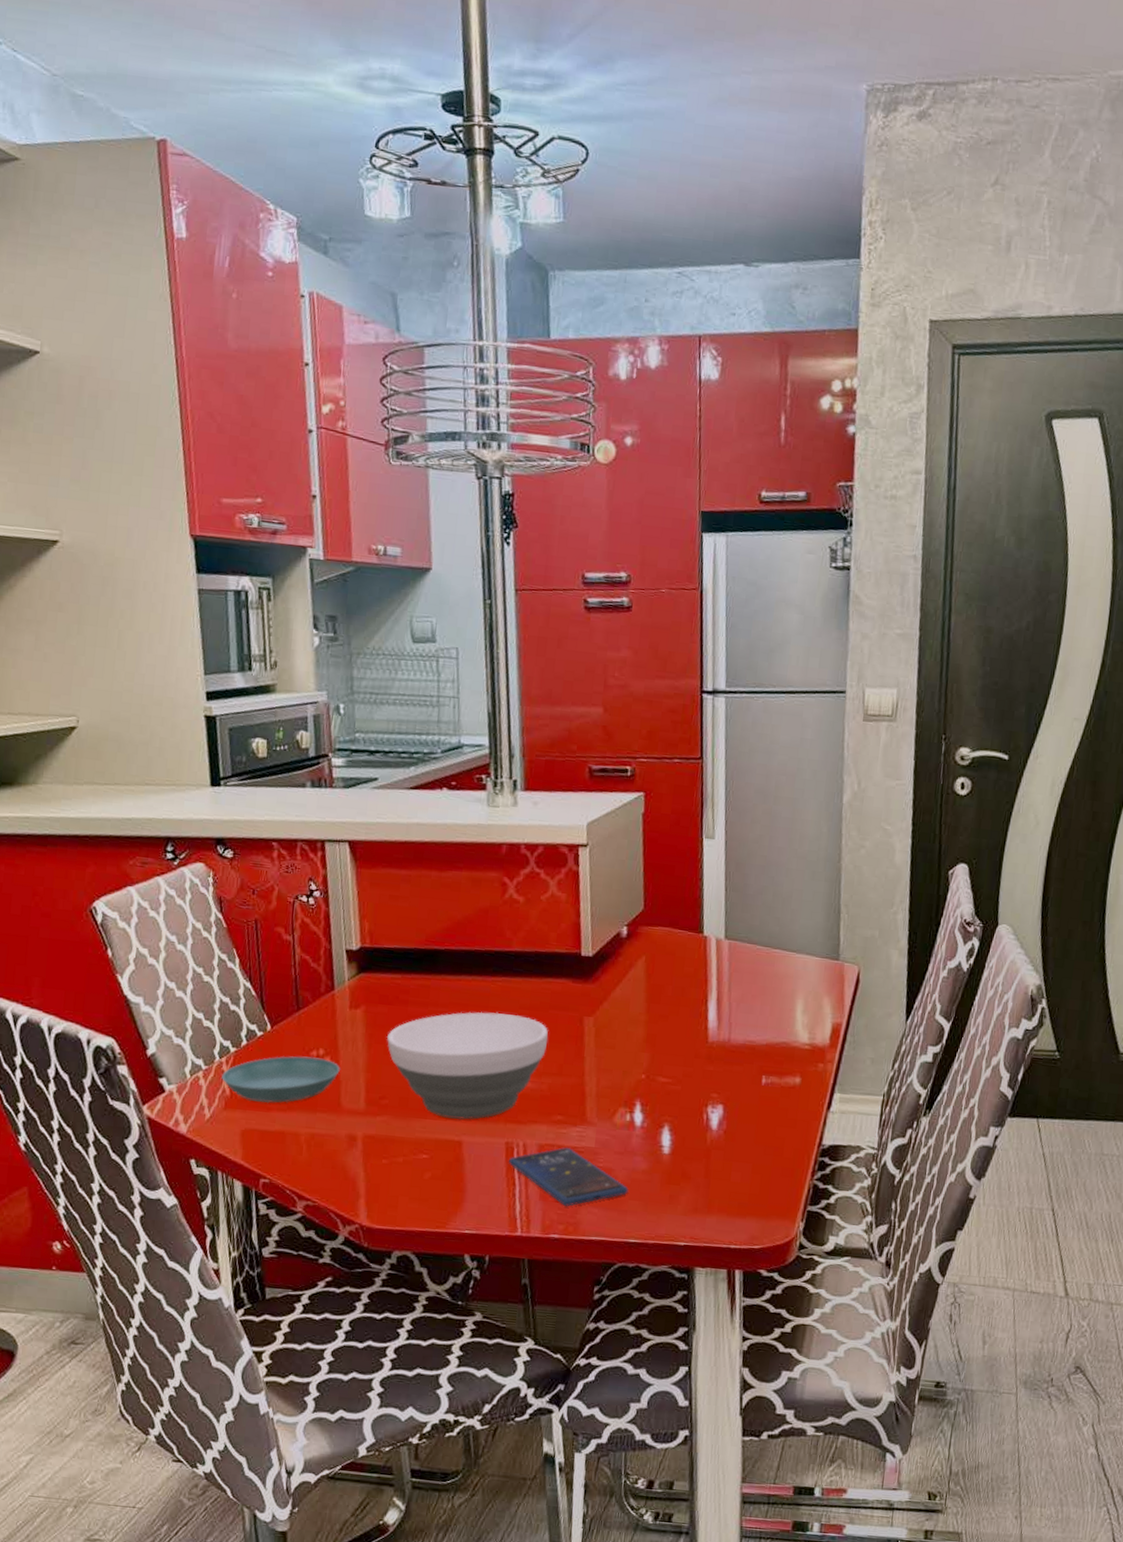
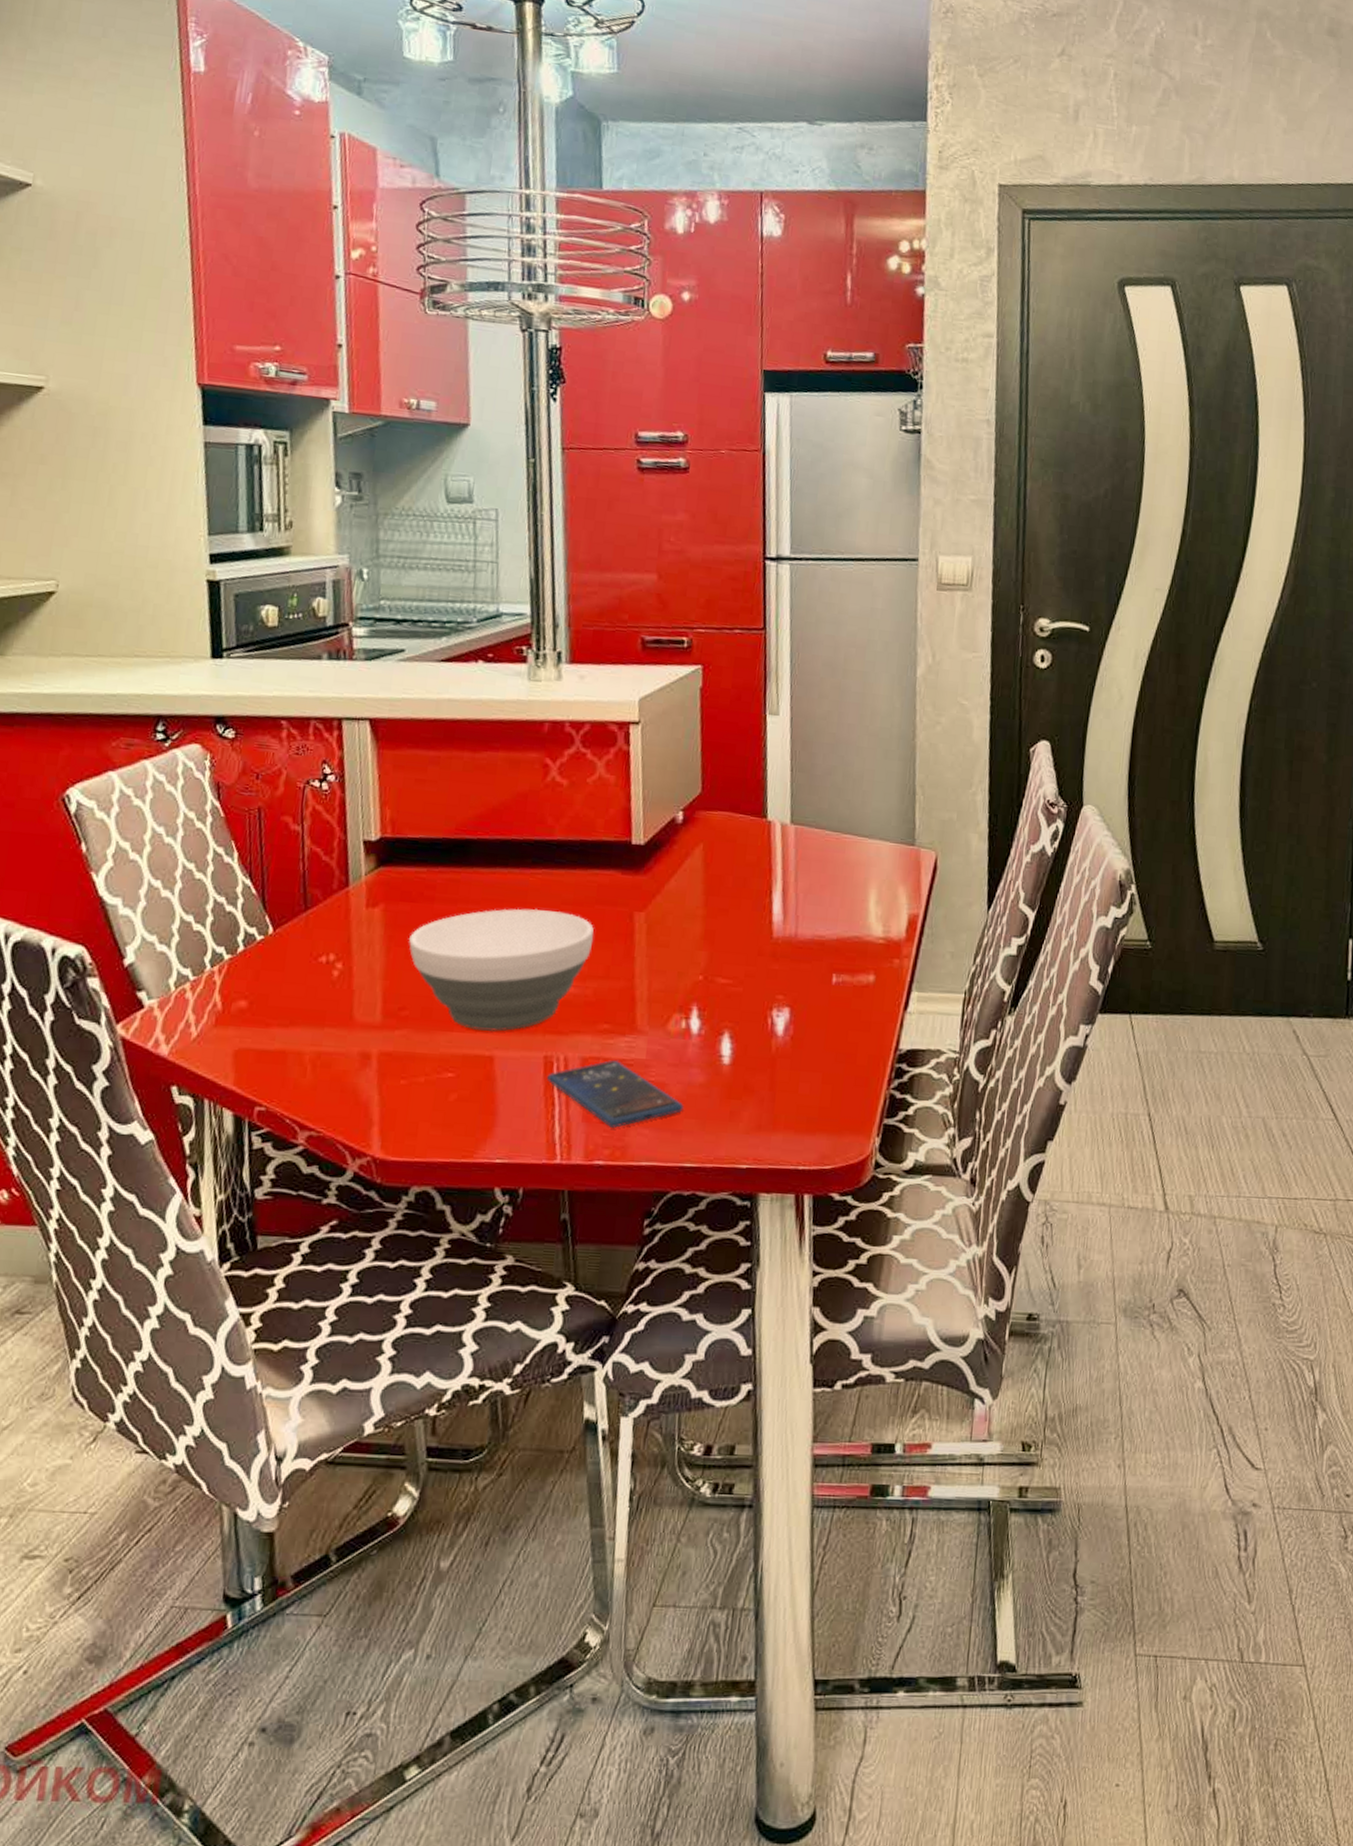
saucer: present [221,1056,340,1104] -> none [212,962,353,1019]

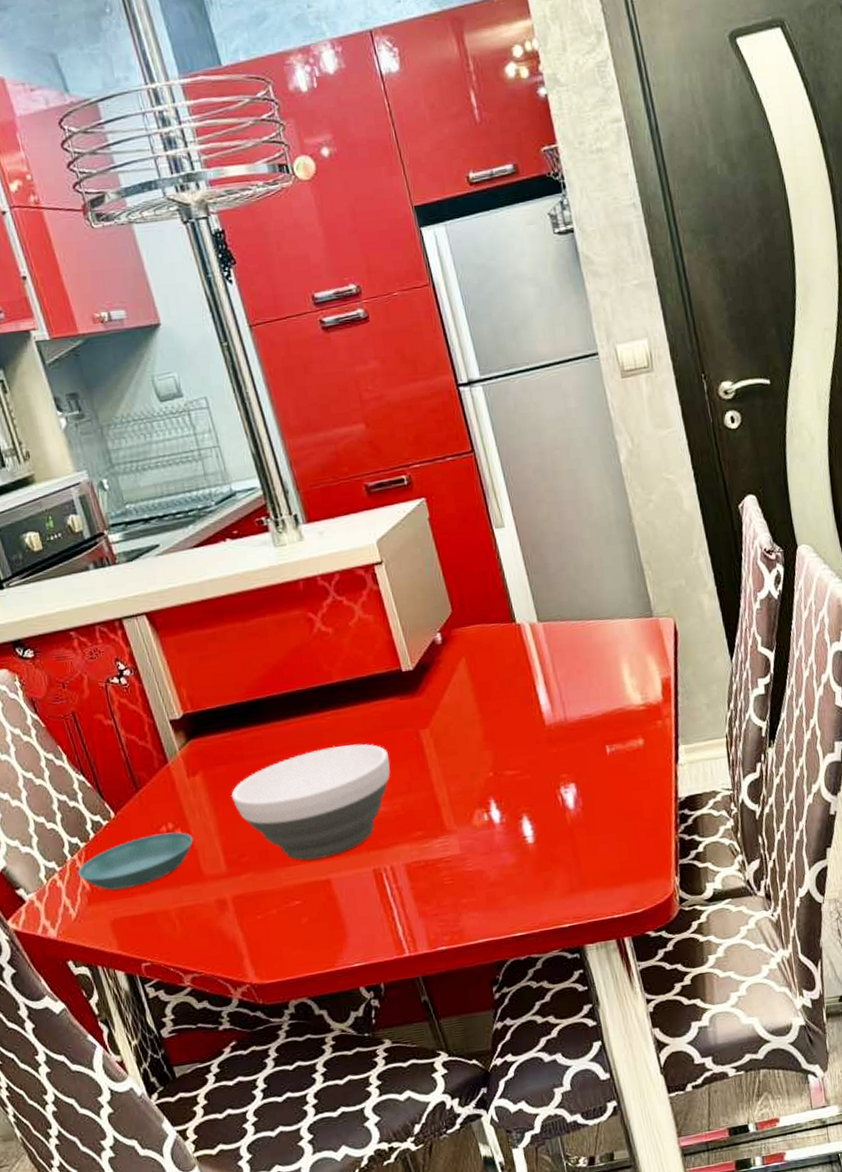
saucer: none [212,962,353,1019] -> present [78,832,194,891]
smartphone: present [546,1060,684,1128] -> none [379,859,503,917]

